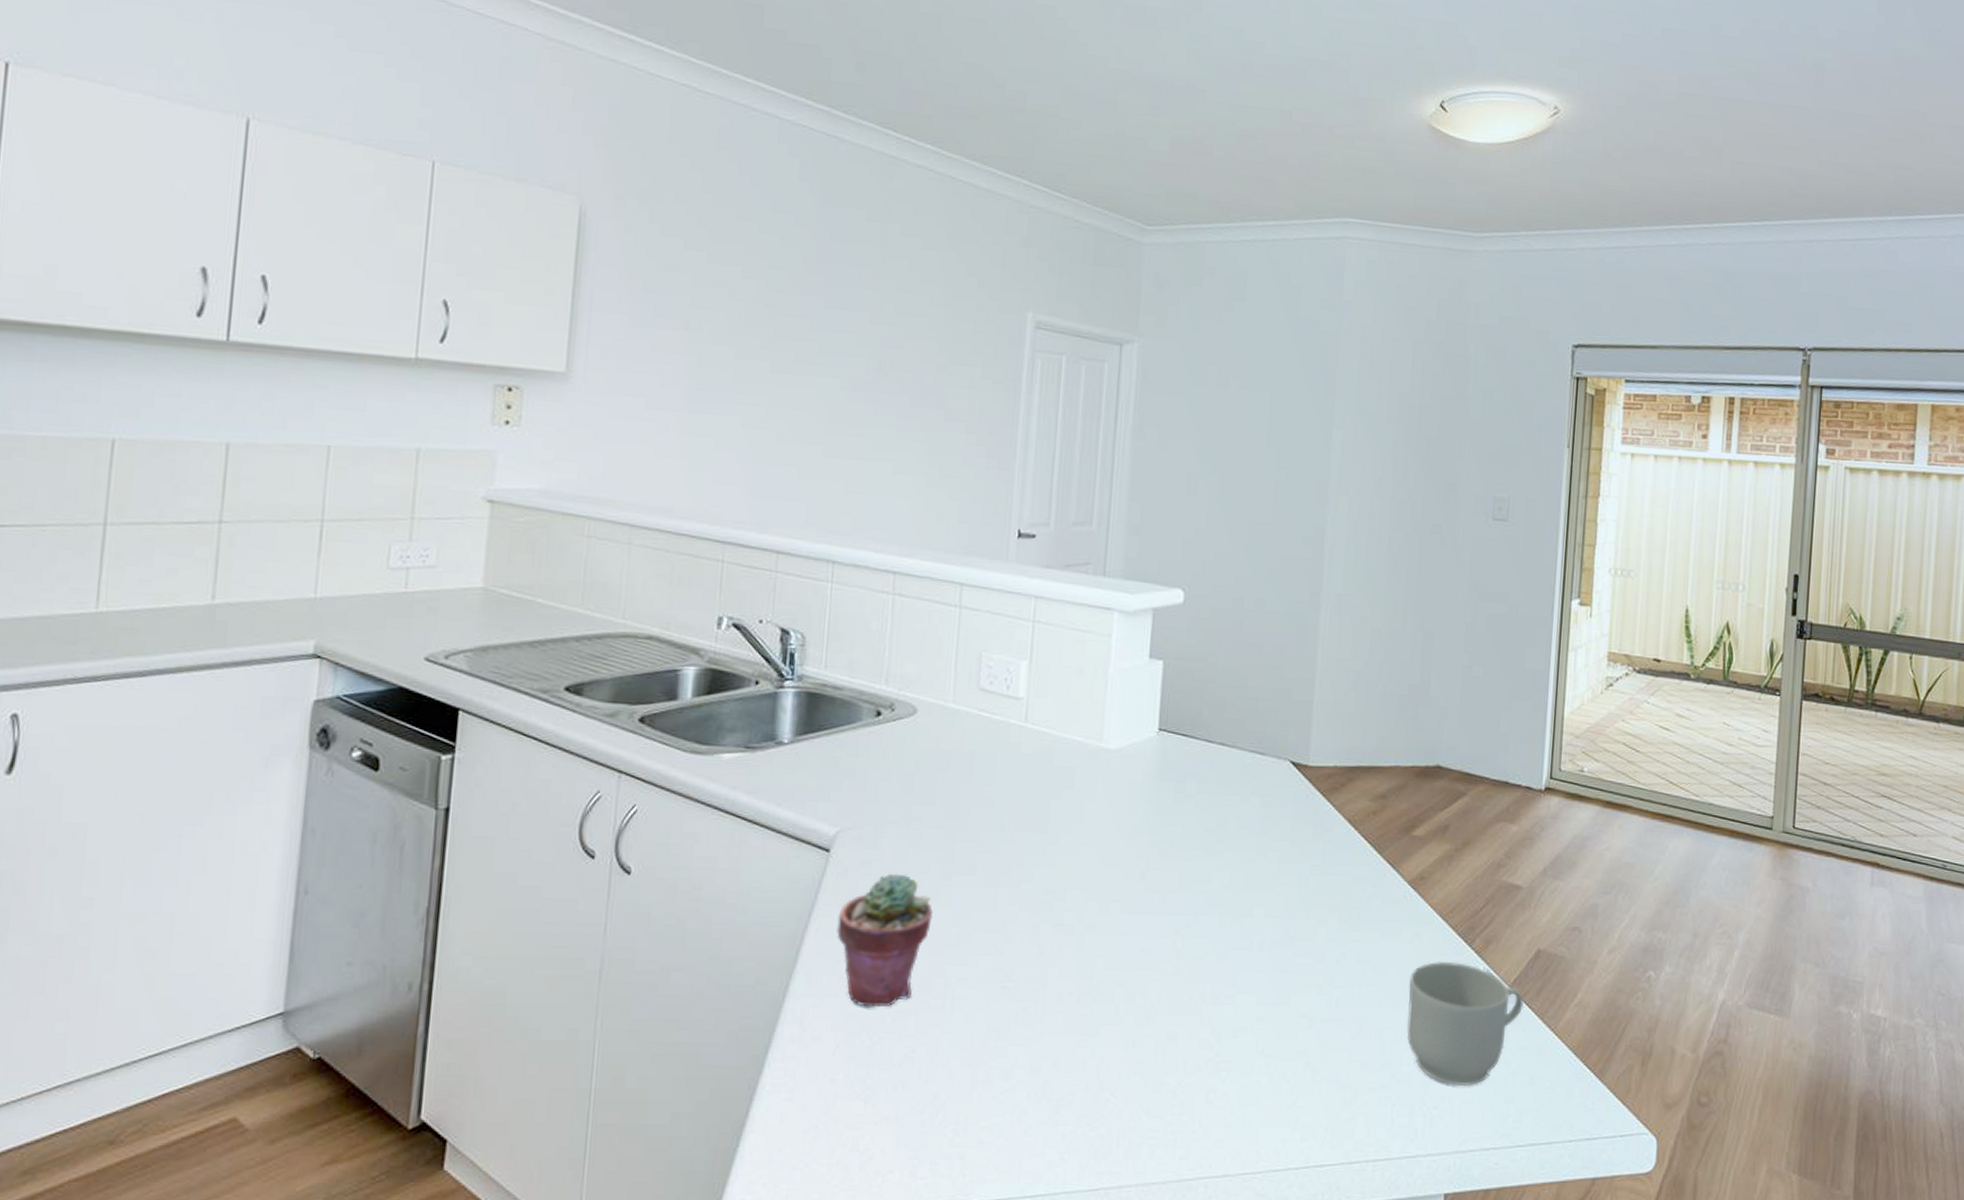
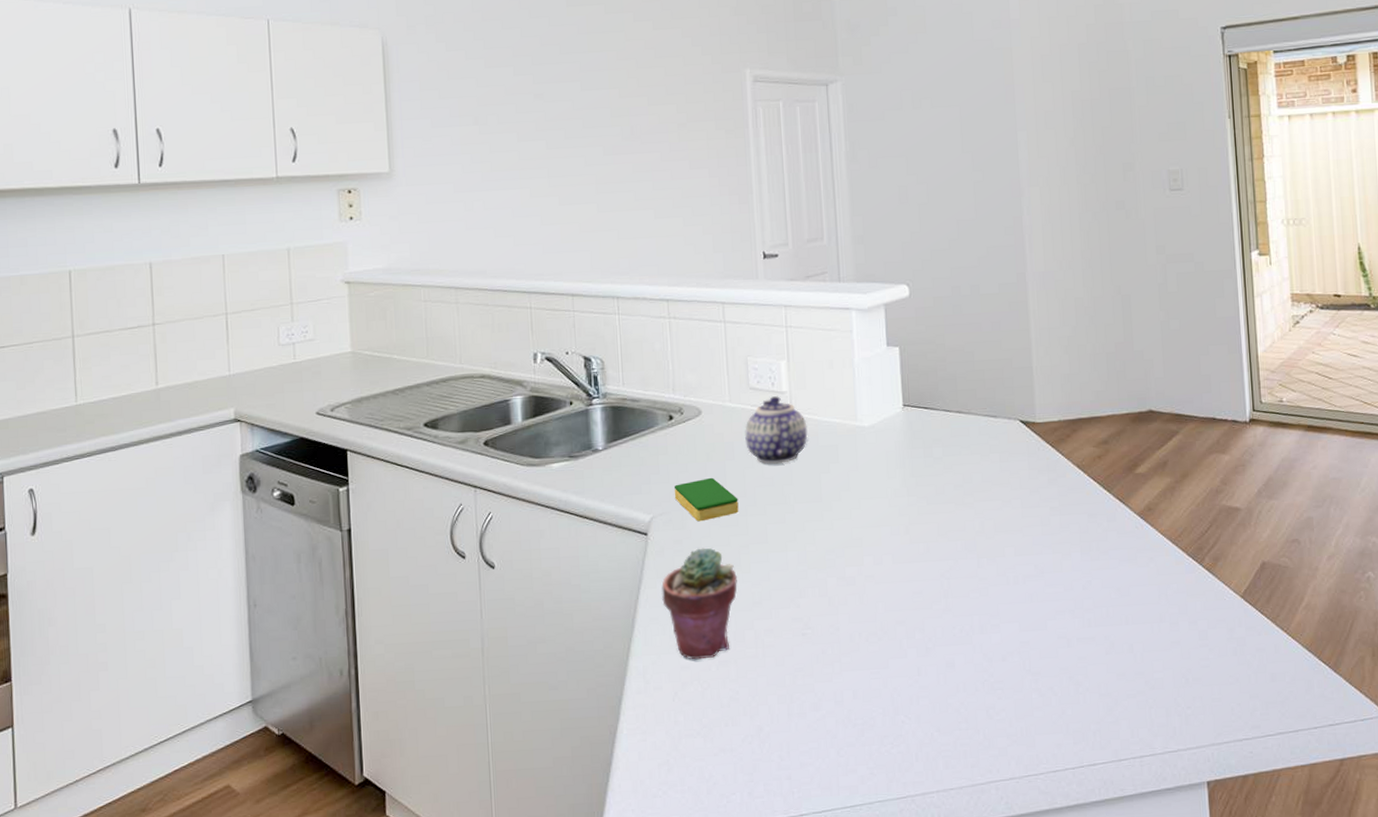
dish sponge: none [869,790,947,842] -> present [674,477,739,522]
teapot: none [965,702,1043,782] -> present [745,396,808,464]
mug: present [1407,961,1525,1087] -> none [1150,579,1257,688]

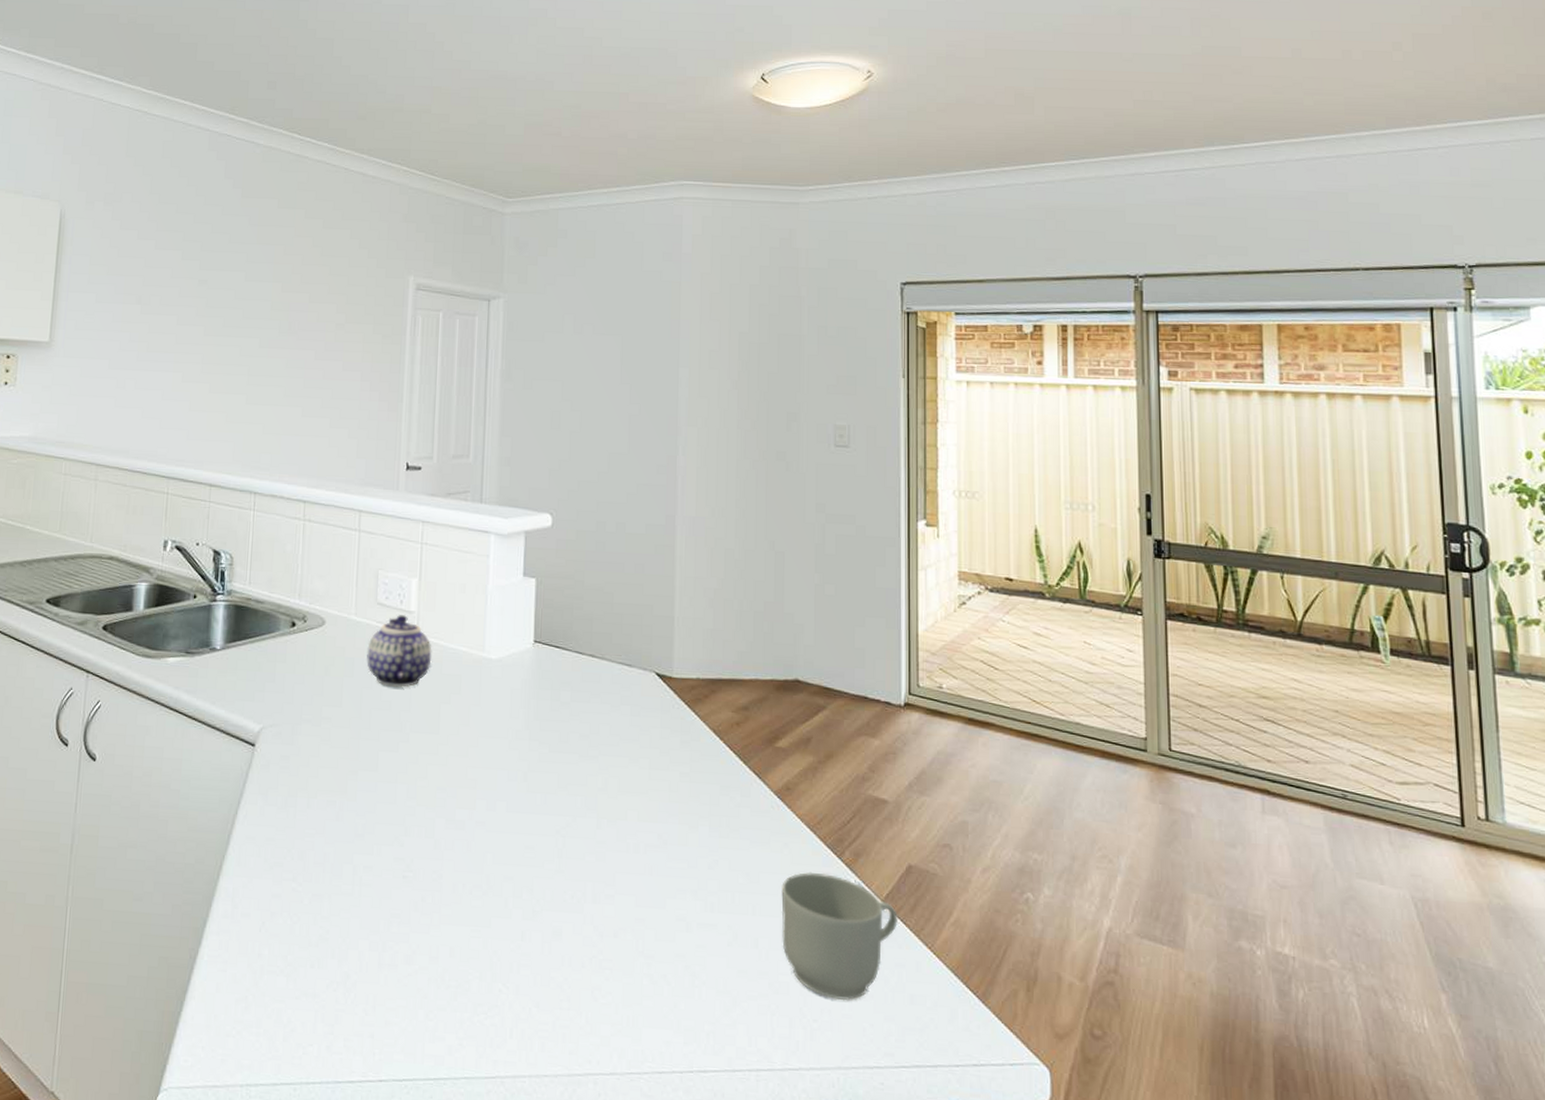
potted succulent: present [661,548,737,660] -> none [261,767,342,889]
dish sponge: present [674,477,739,522] -> none [287,693,352,739]
mug: none [1150,579,1257,688] -> present [781,871,899,1001]

